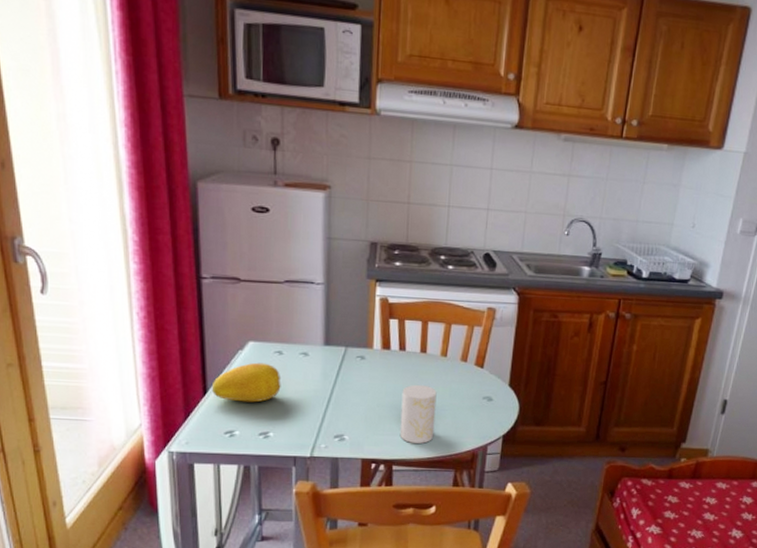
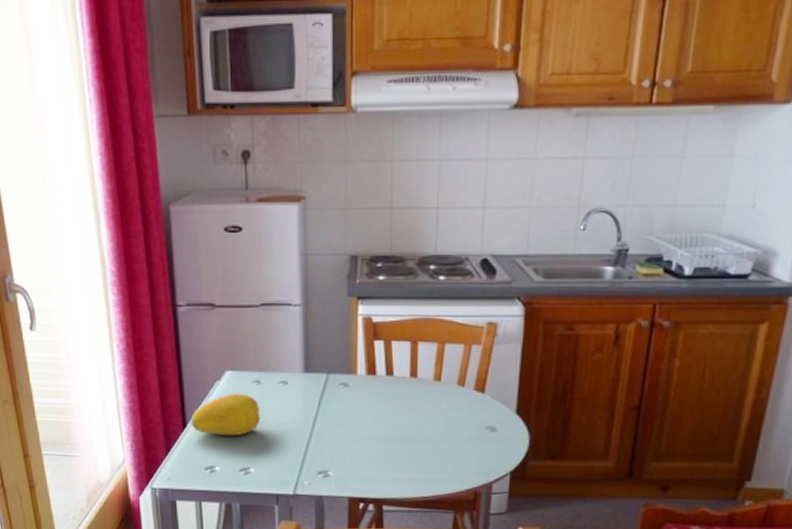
cup: present [399,384,437,444] -> none [389,413,431,481]

